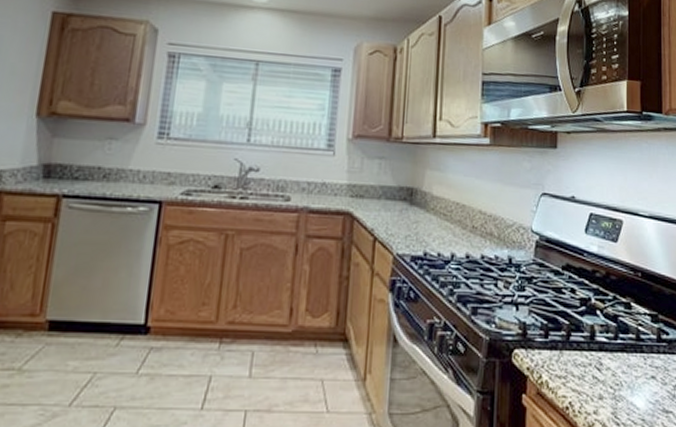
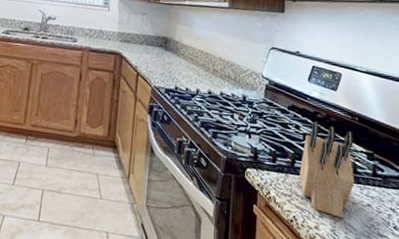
knife block: none [575,282,638,397] -> present [299,121,355,218]

